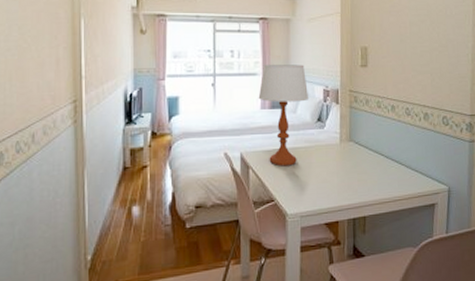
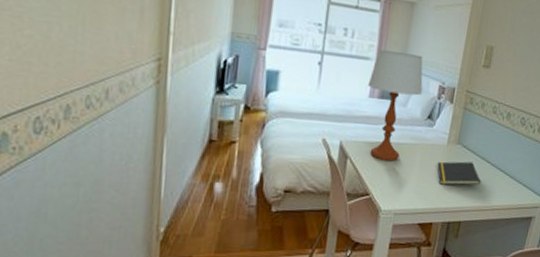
notepad: none [334,157,379,183] -> present [437,161,481,185]

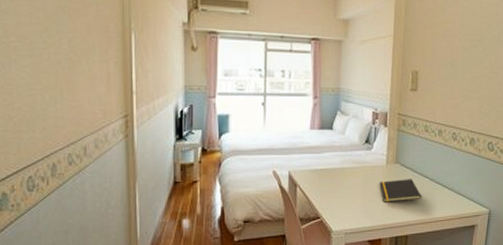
table lamp: present [367,50,423,162] -> none [308,86,358,186]

